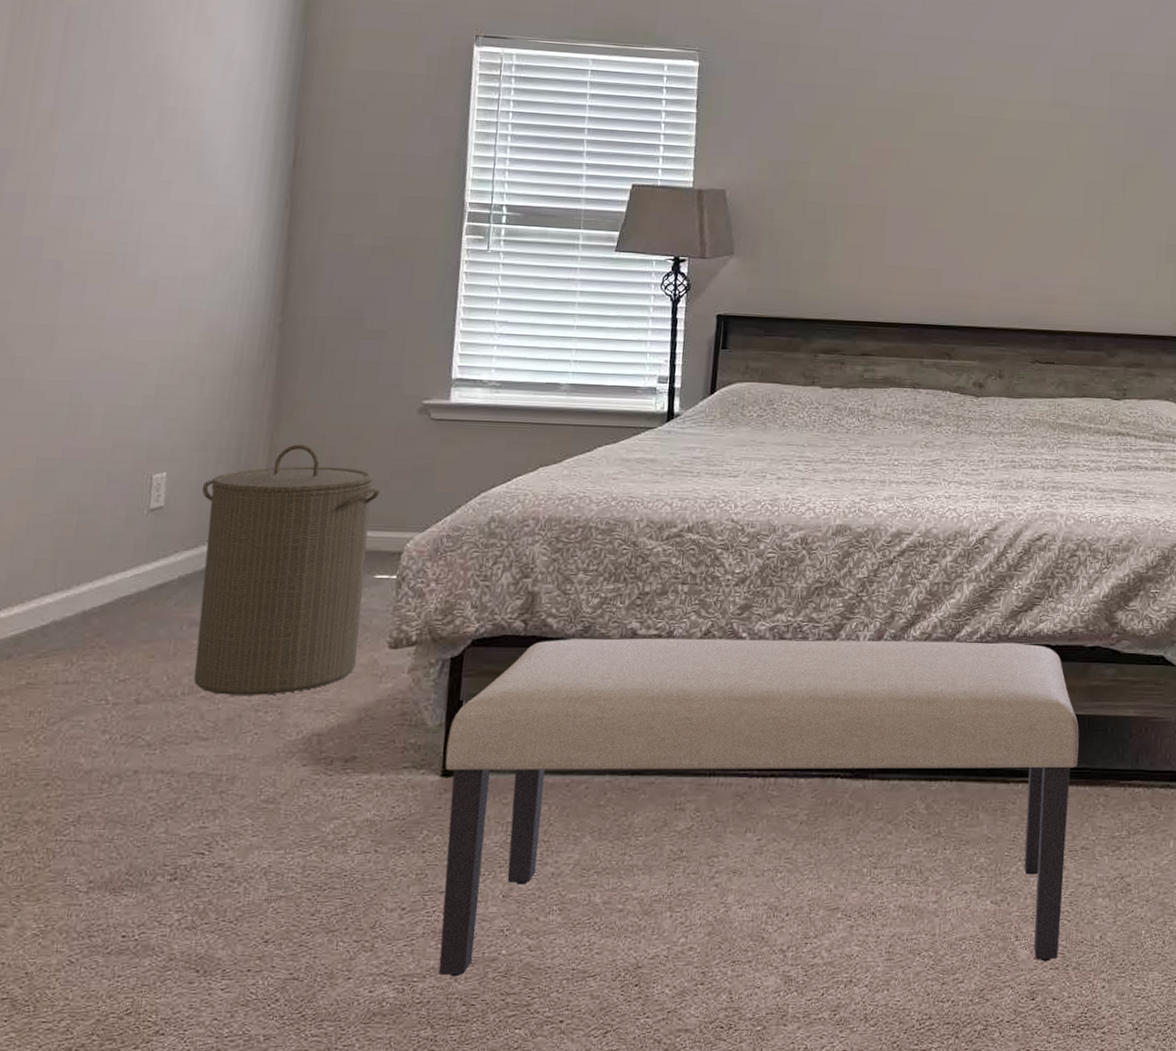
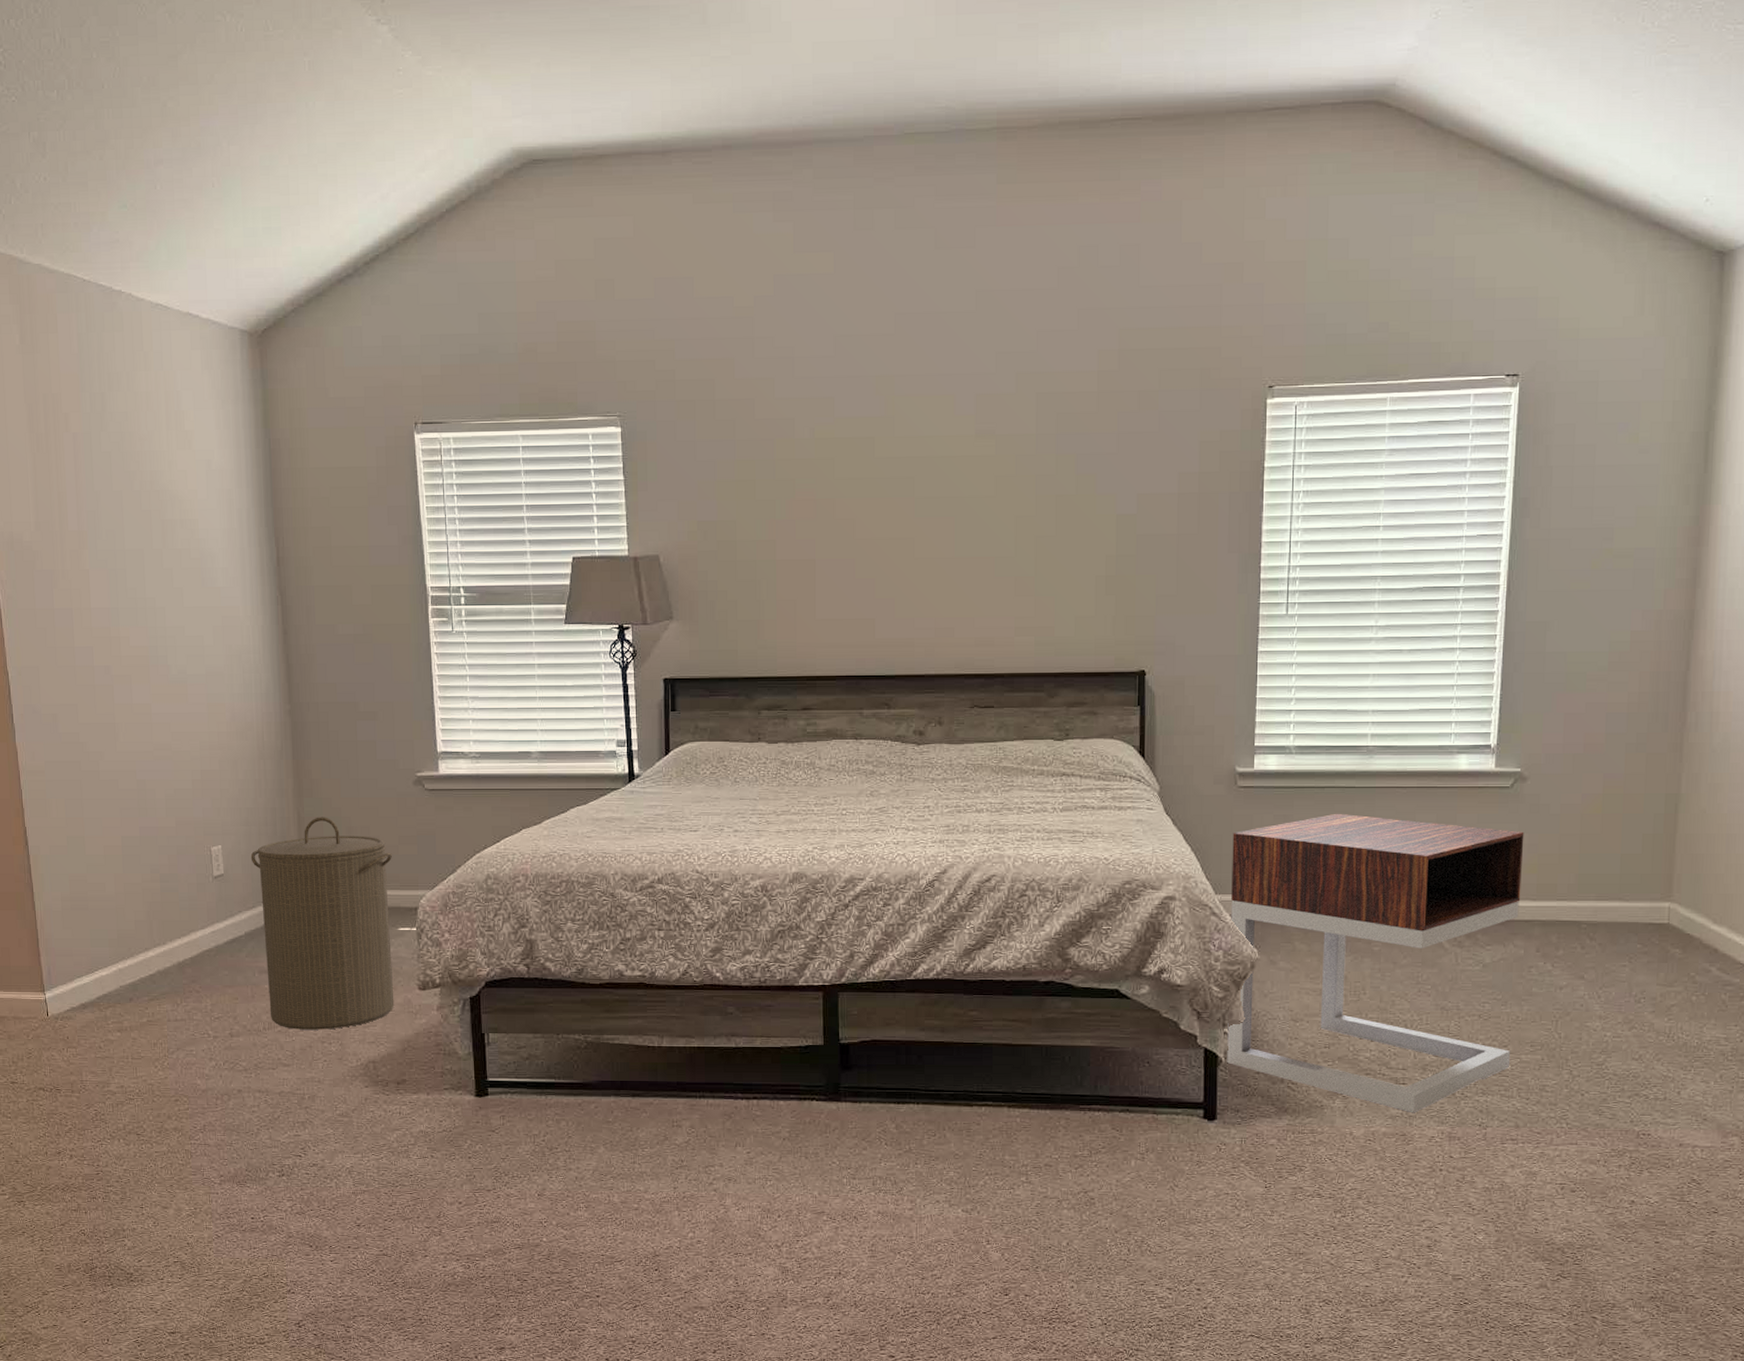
bench: present [438,638,1079,977] -> none [476,978,1038,1263]

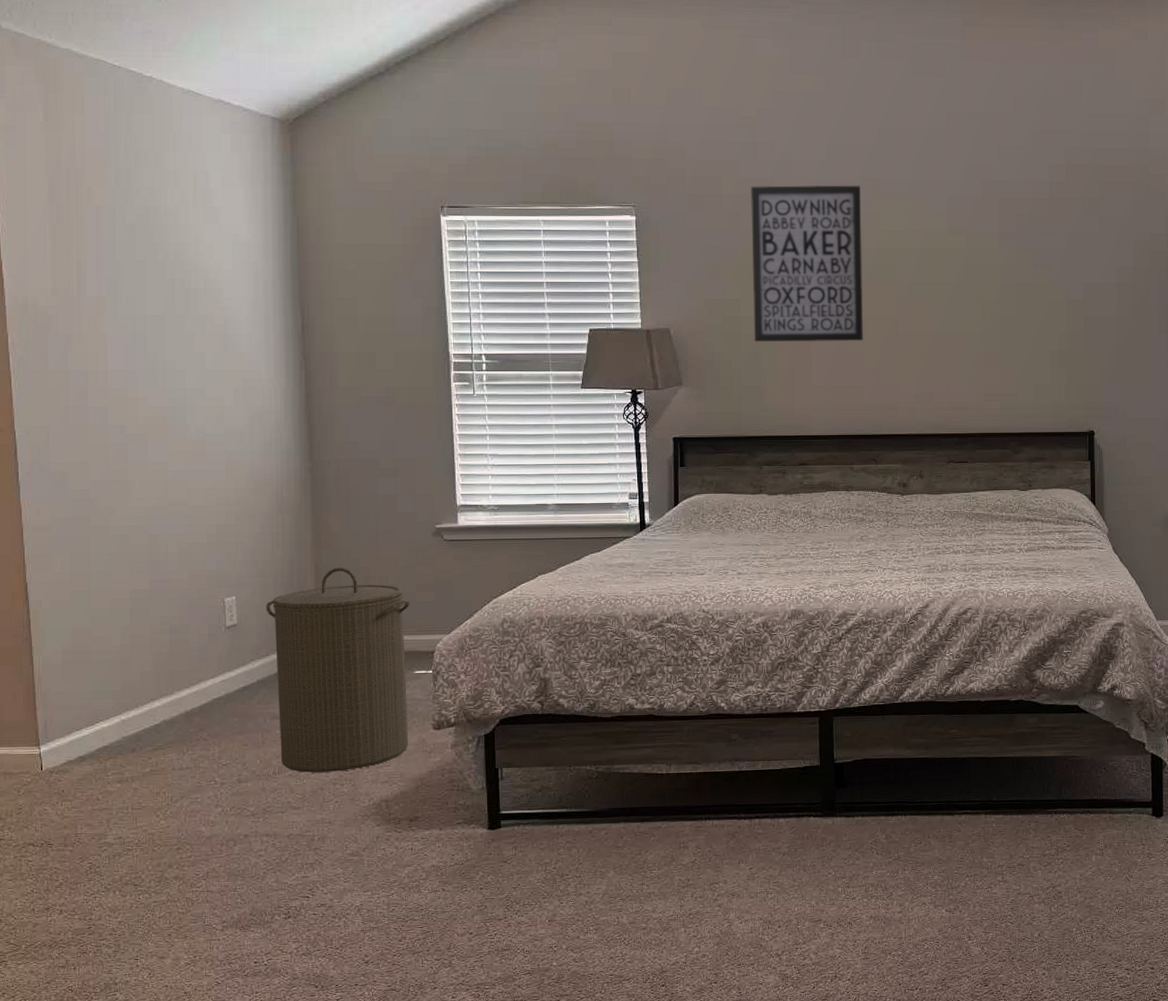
wall art: none [747,383,876,570] -> present [750,185,864,342]

